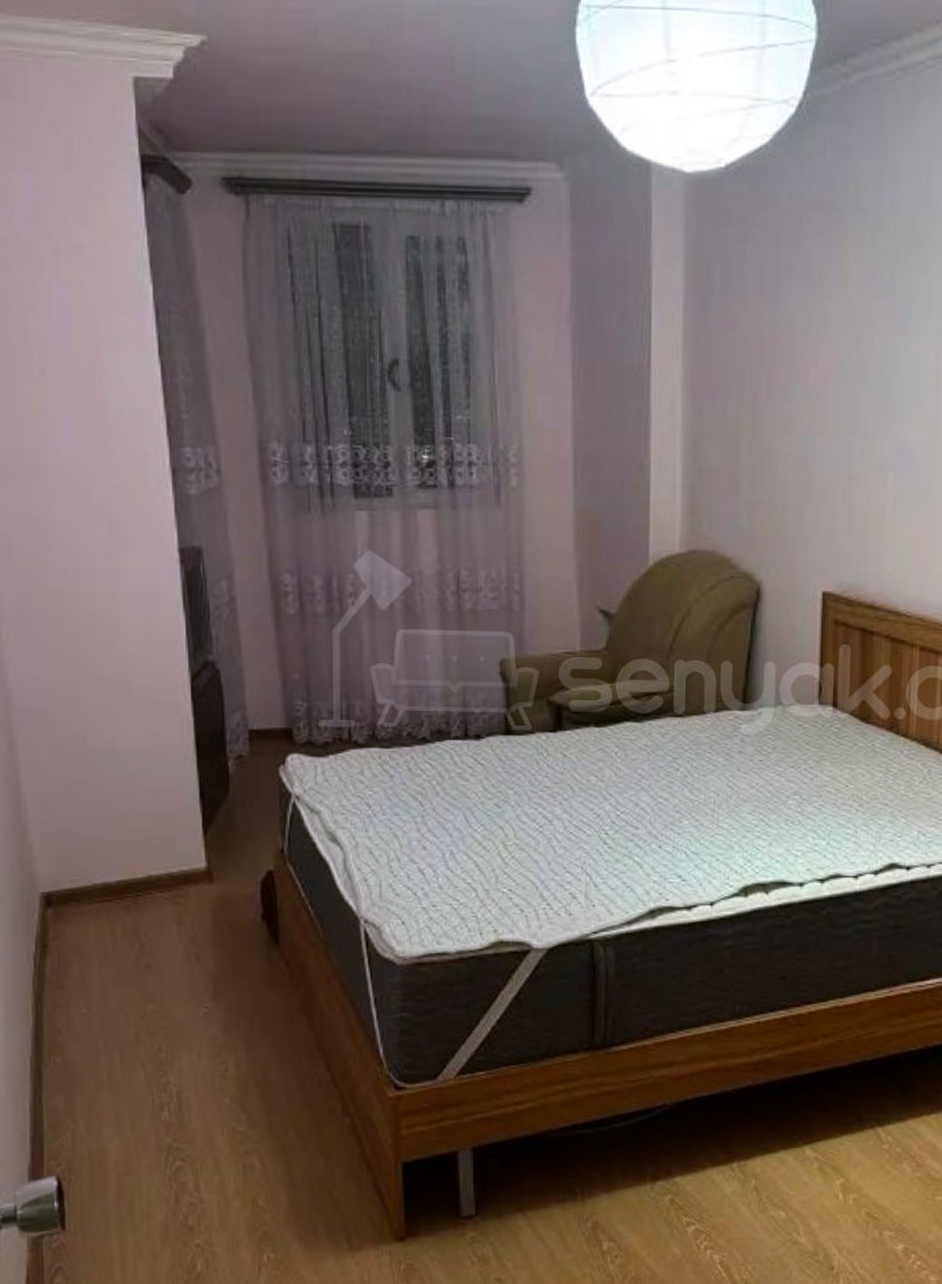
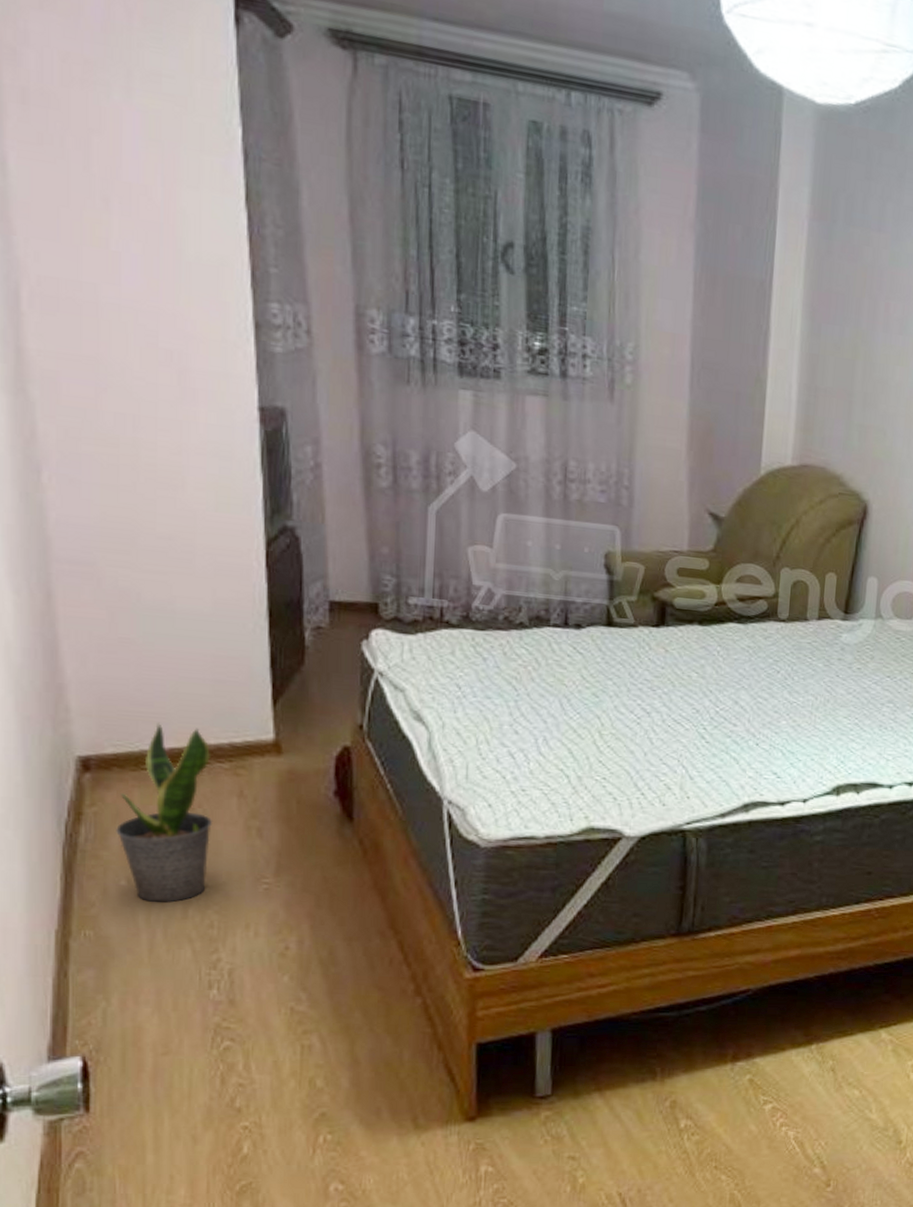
potted plant: none [76,857,157,1029] -> present [116,722,213,903]

